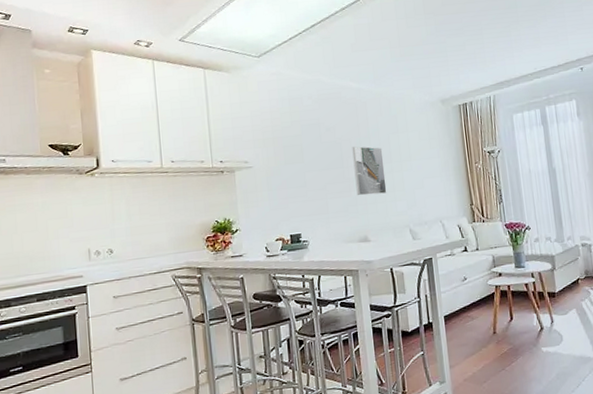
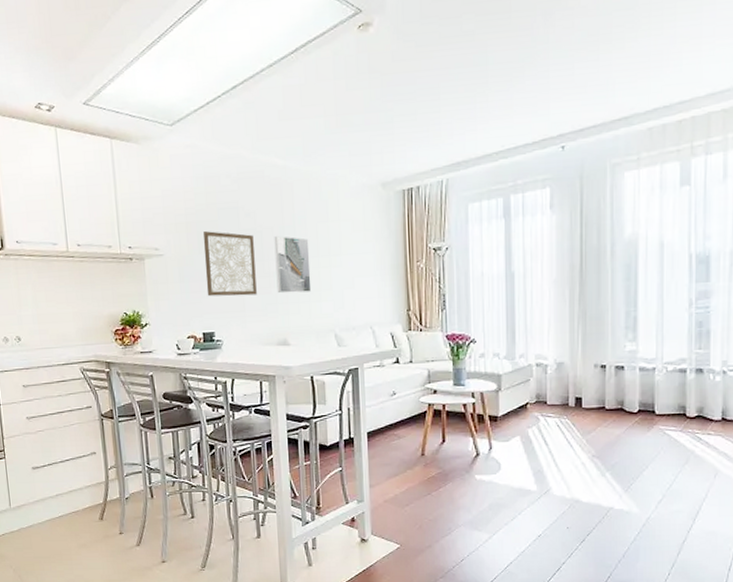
wall art: none [289,144,339,202] -> present [203,231,257,297]

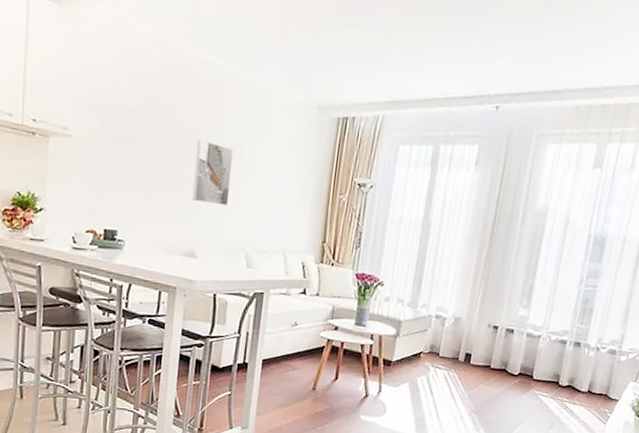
wall art: present [203,231,257,297] -> none [115,119,175,199]

